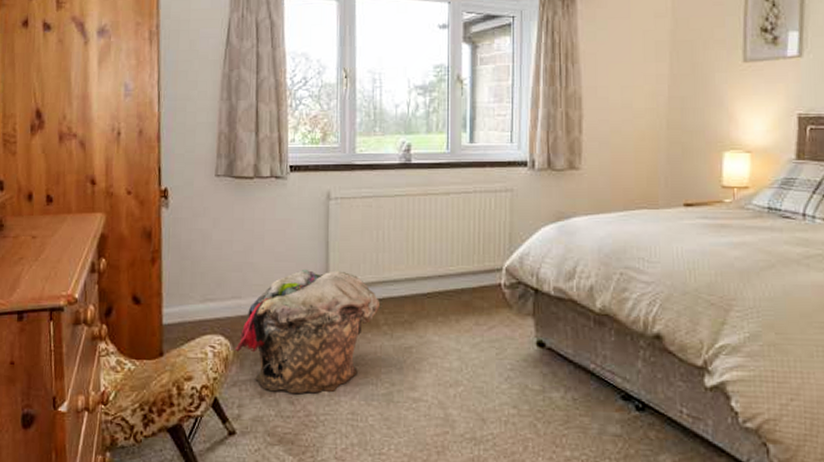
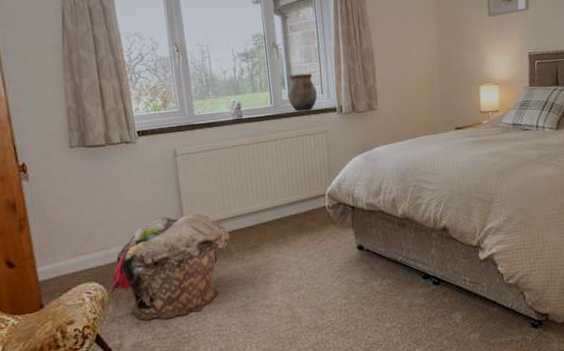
vase: none [468,116,505,162] -> present [287,73,318,112]

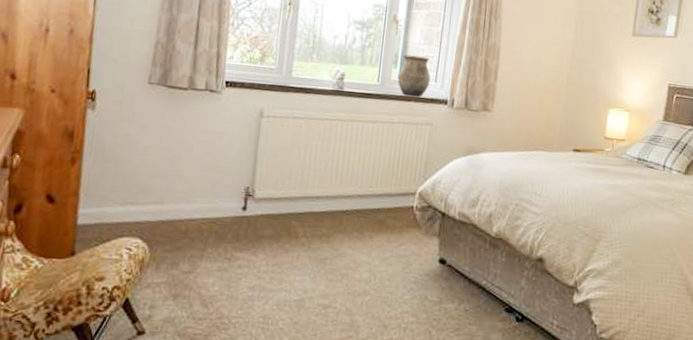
laundry basket: present [109,213,231,321] -> none [152,180,302,298]

